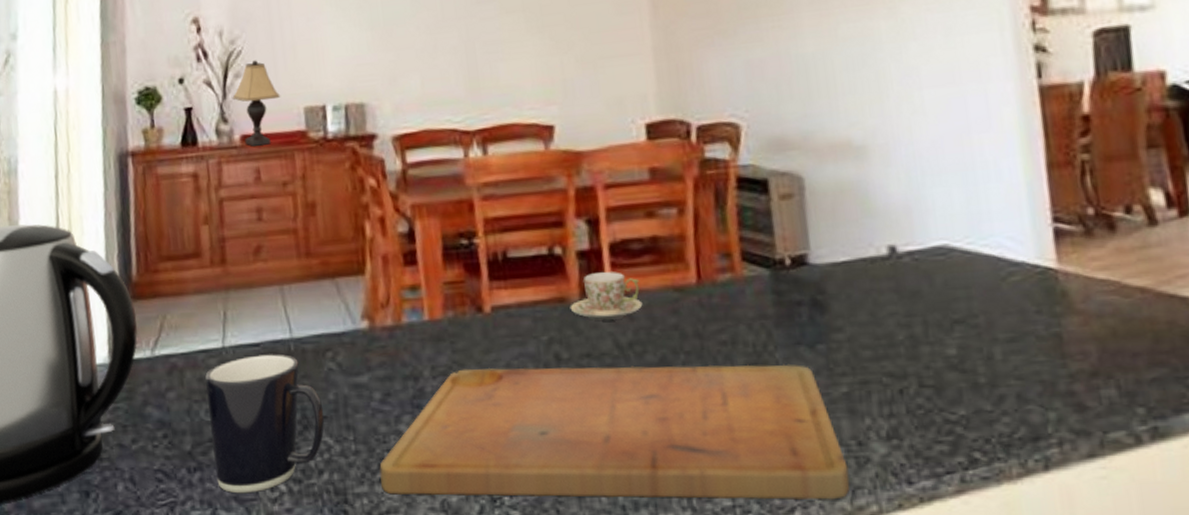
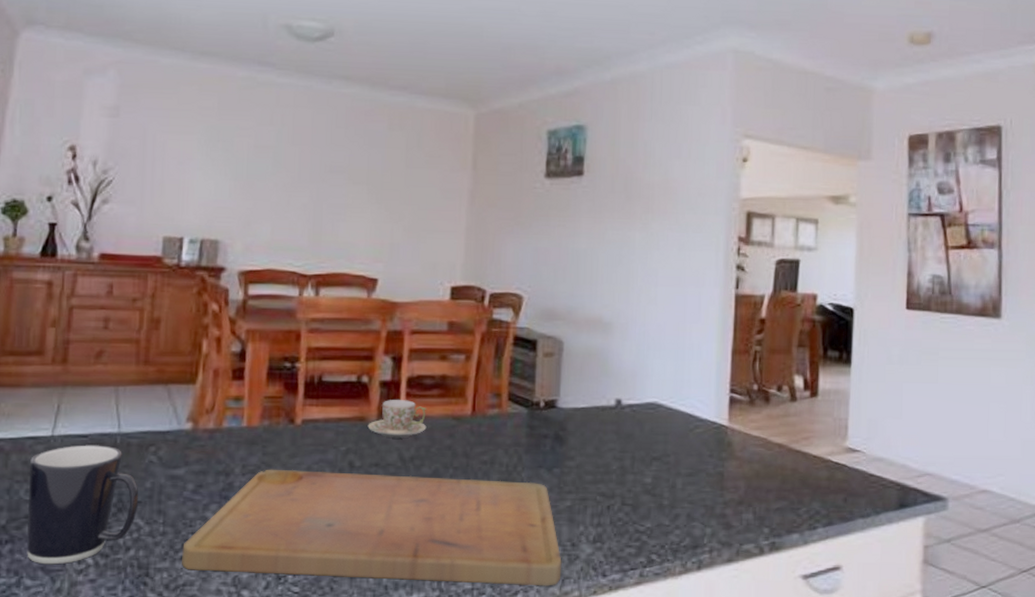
lamp: present [232,60,281,146] -> none [97,190,143,265]

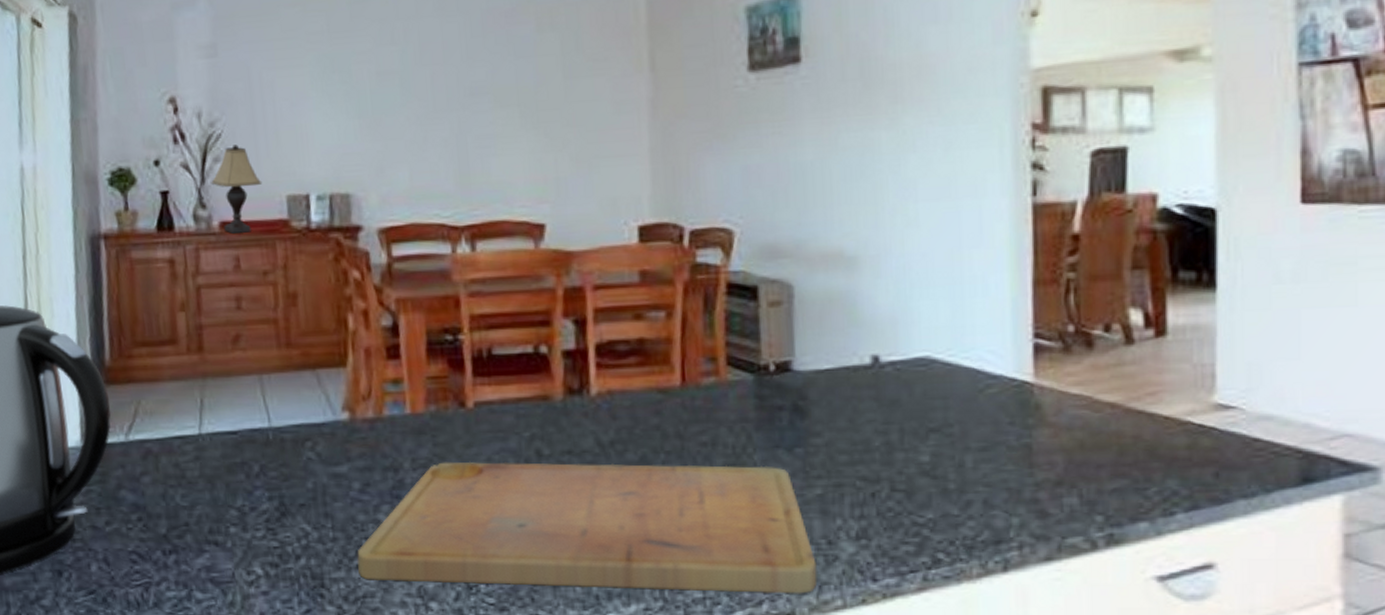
mug: present [27,445,139,565] -> none [181,442,303,576]
lamp: none [97,190,143,265] -> present [211,144,263,234]
teacup: present [367,400,427,438] -> none [553,372,626,419]

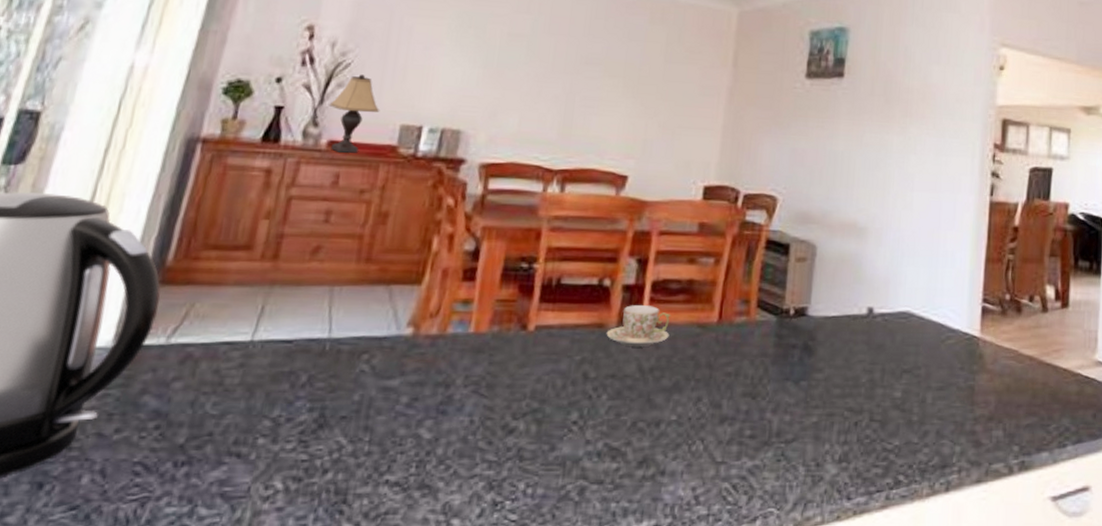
cutting board: present [356,461,818,594] -> none [386,380,805,511]
teacup: none [553,372,626,419] -> present [606,305,671,346]

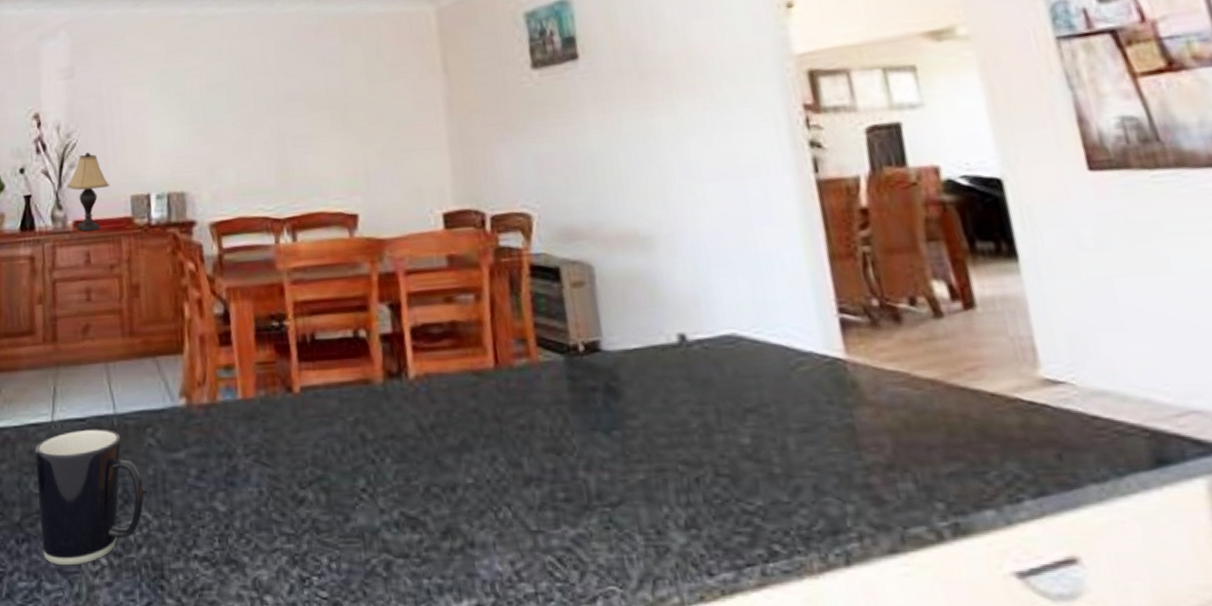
mug: none [205,351,345,491] -> present [35,429,144,566]
teacup: present [606,305,671,346] -> none [374,355,443,402]

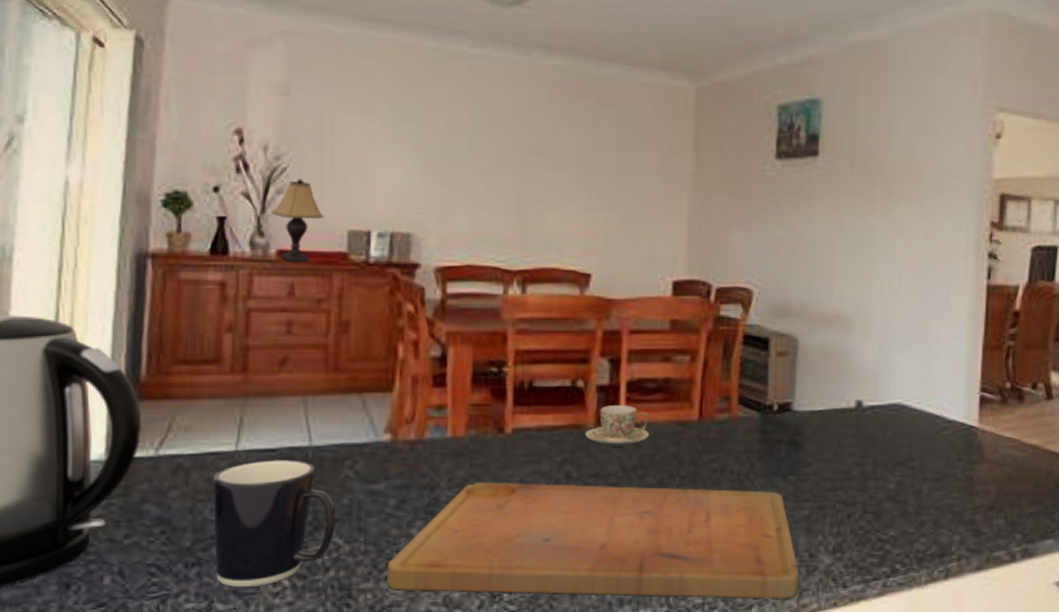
cutting board: none [194,447,651,590] -> present [386,482,799,600]
teacup: none [374,355,443,402] -> present [585,405,650,446]

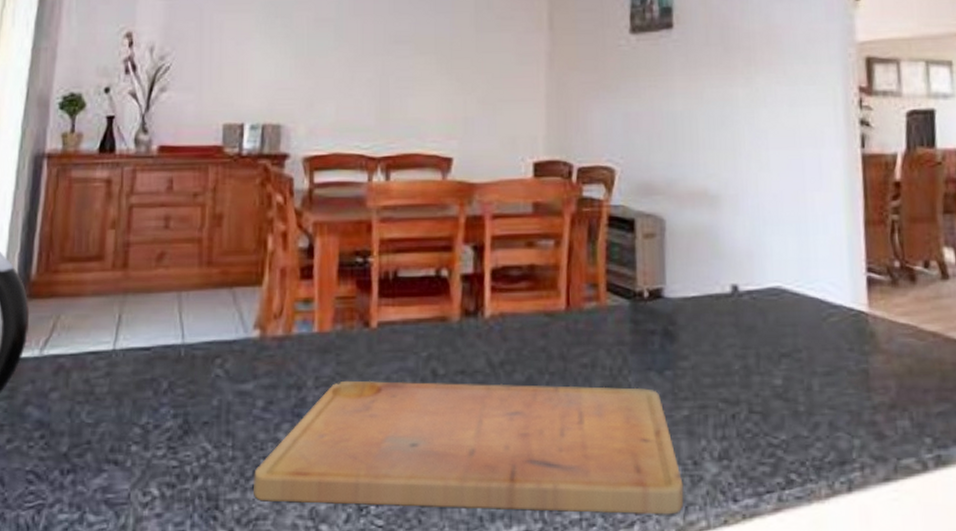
mug: present [214,460,336,588] -> none [89,358,206,497]
lamp: present [271,179,325,262] -> none [155,77,202,157]
teacup: present [585,405,650,446] -> none [450,295,516,340]

